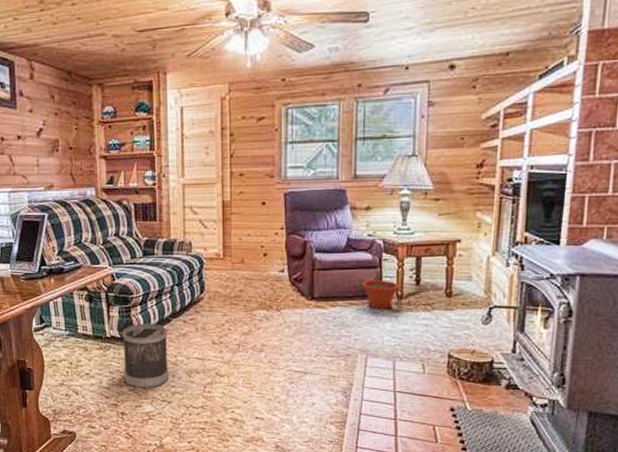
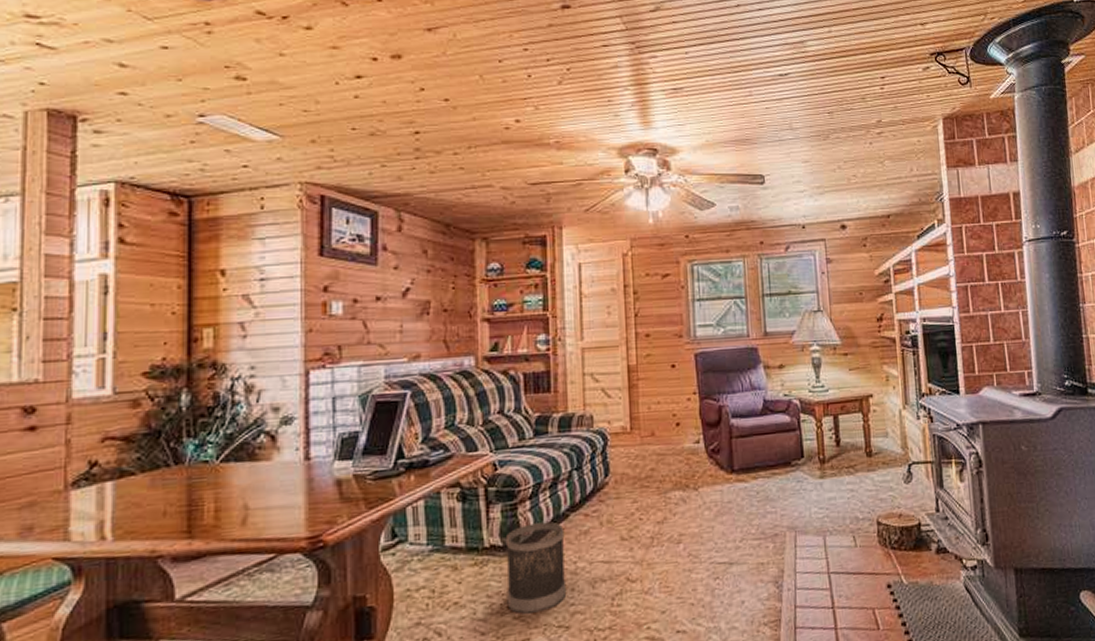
plant pot: present [362,280,399,309] -> none [782,443,821,477]

